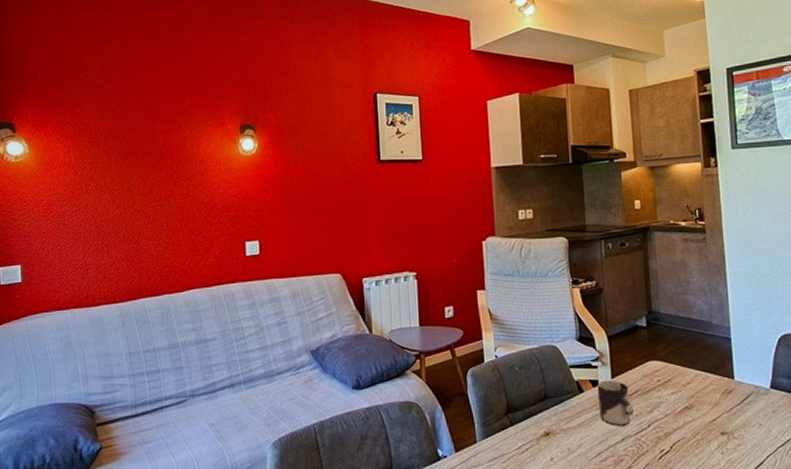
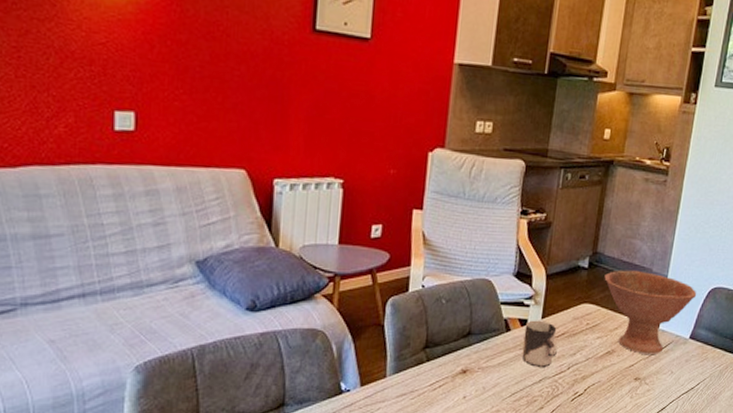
bowl: none [665,324,767,407] -> present [604,270,697,354]

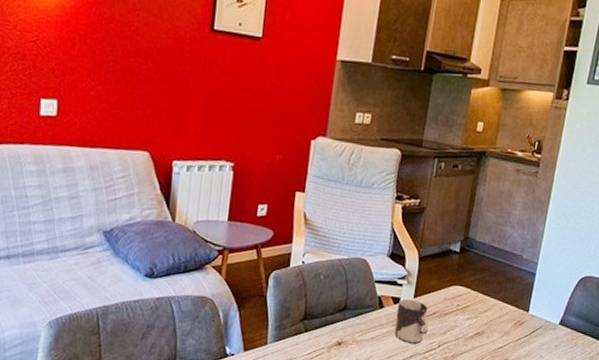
bowl: present [604,270,697,354] -> none [475,255,567,338]

